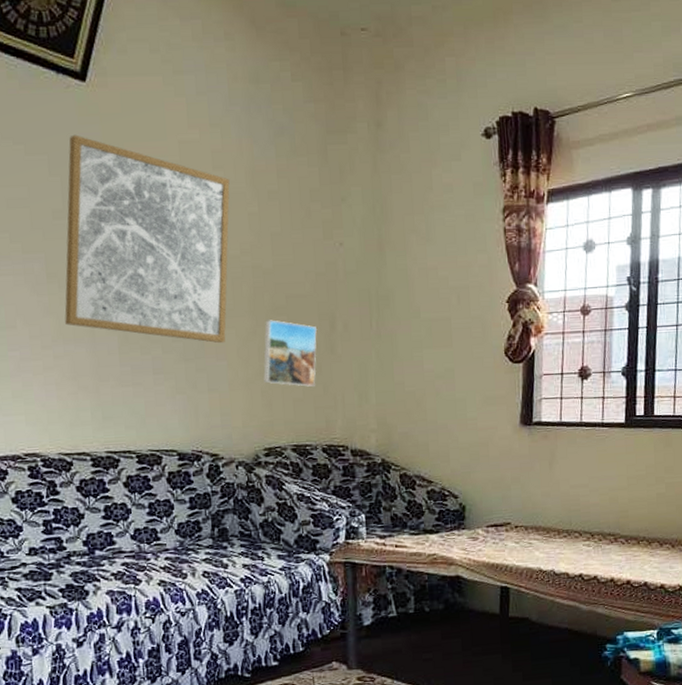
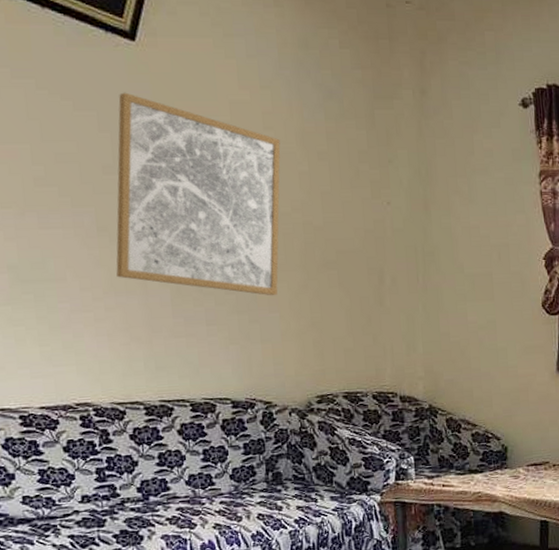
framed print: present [263,319,318,387] -> none [315,273,367,337]

